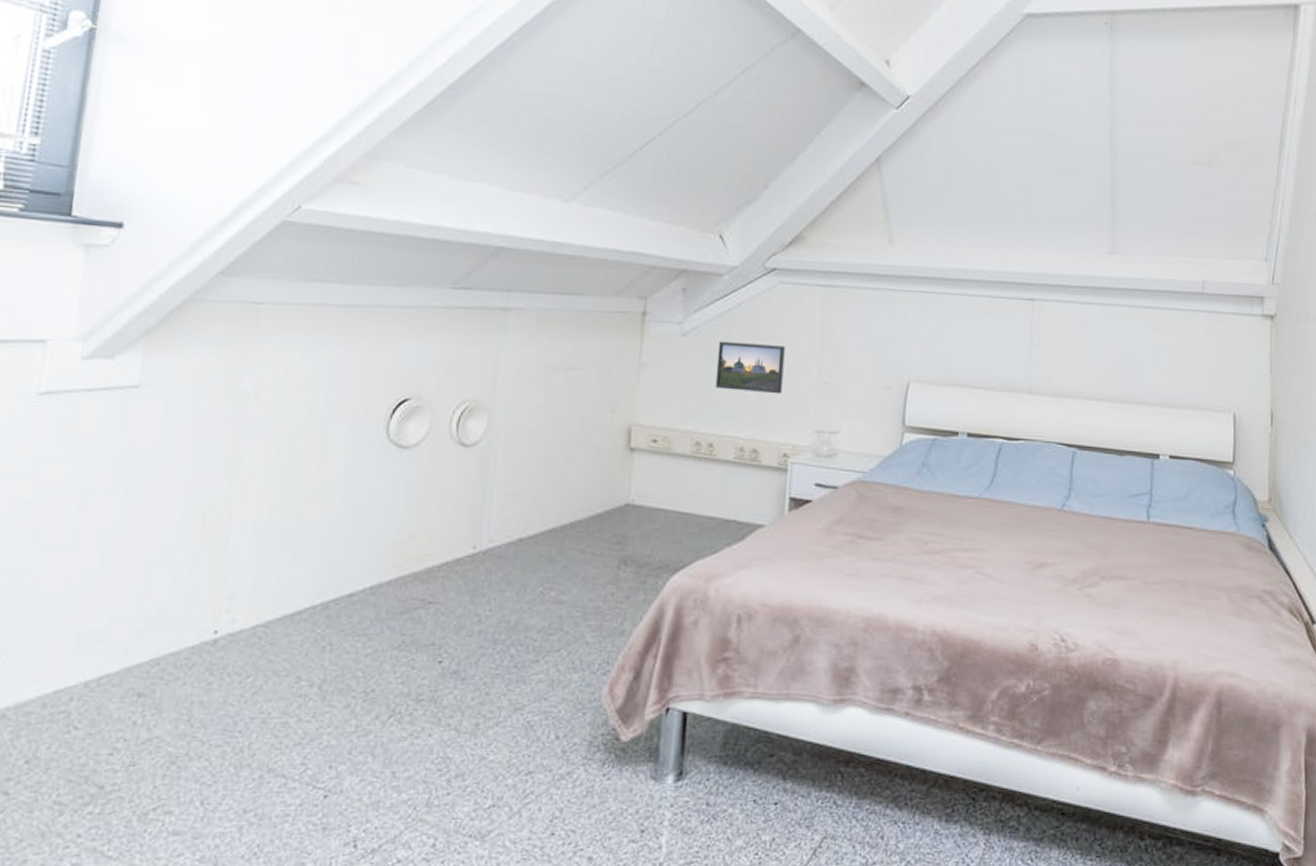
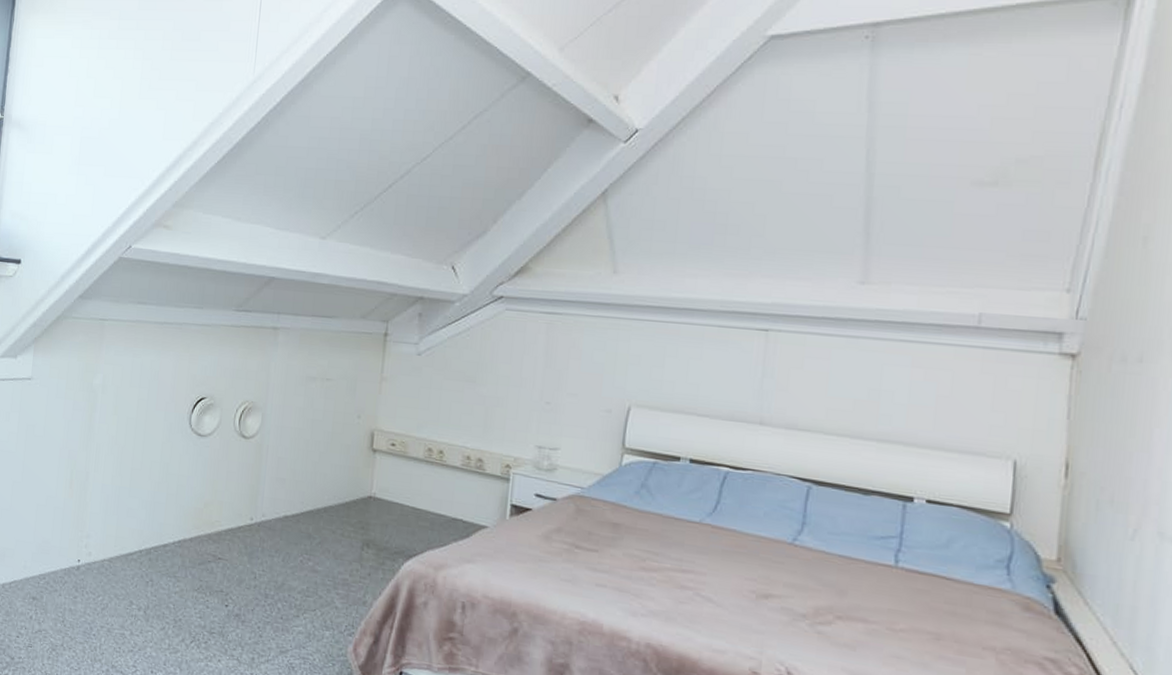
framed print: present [714,340,785,394] -> none [445,360,510,411]

